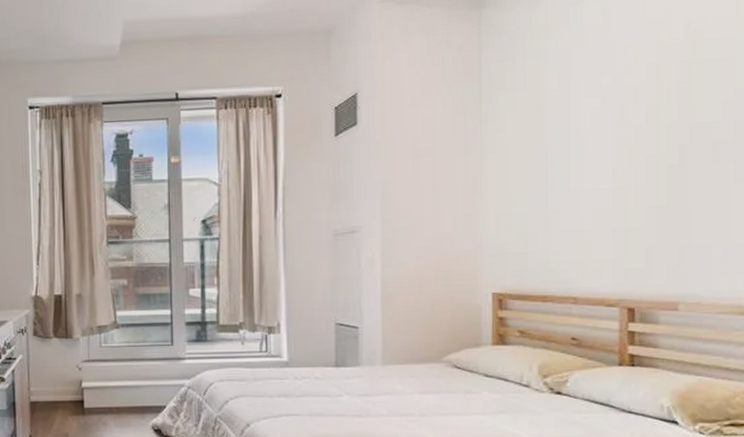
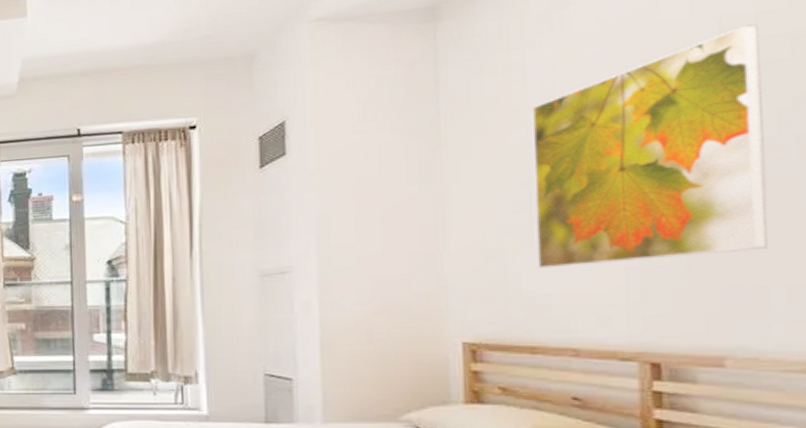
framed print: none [551,27,714,230] -> present [531,24,767,269]

